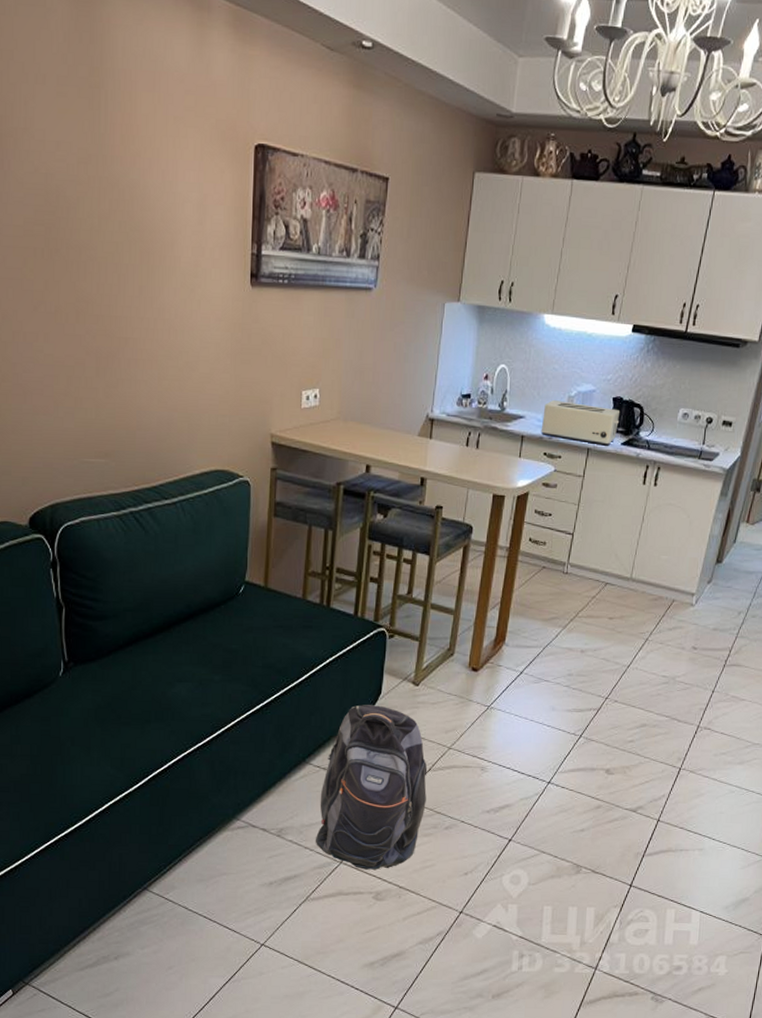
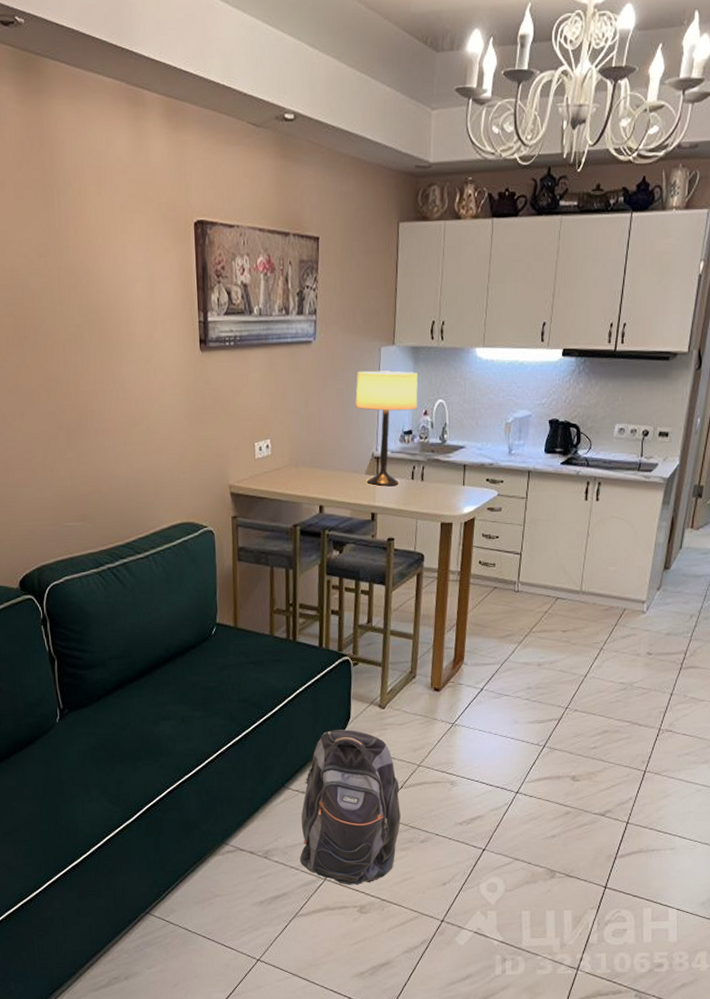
table lamp: none [413,325,481,451] -> present [355,369,418,487]
toaster: present [541,400,621,446] -> none [481,428,558,467]

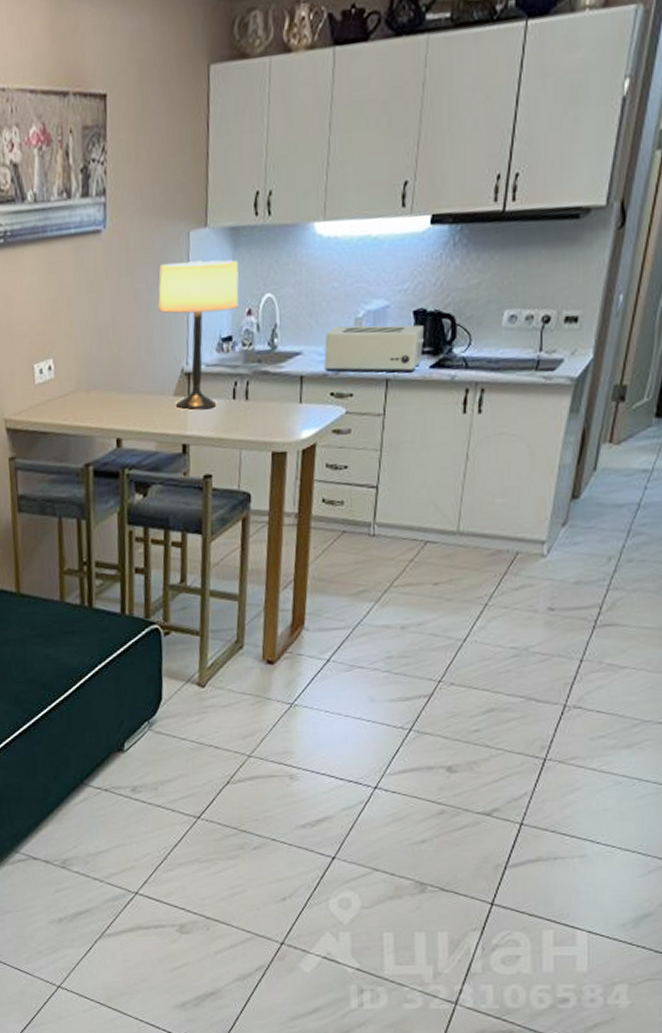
backpack: present [300,729,401,885] -> none [104,713,228,900]
toaster: none [481,428,558,467] -> present [324,324,425,373]

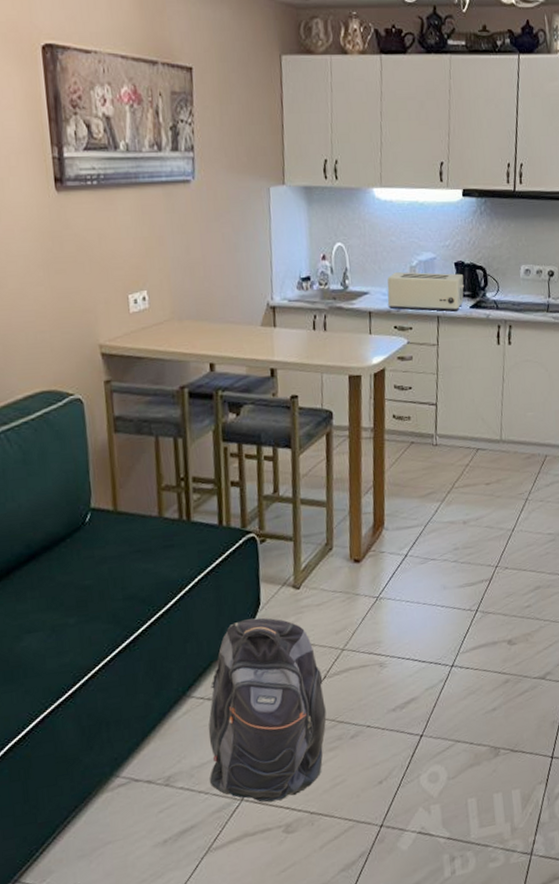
backpack: none [104,713,228,900] -> present [208,617,327,803]
table lamp: present [158,259,239,410] -> none [244,211,314,339]

